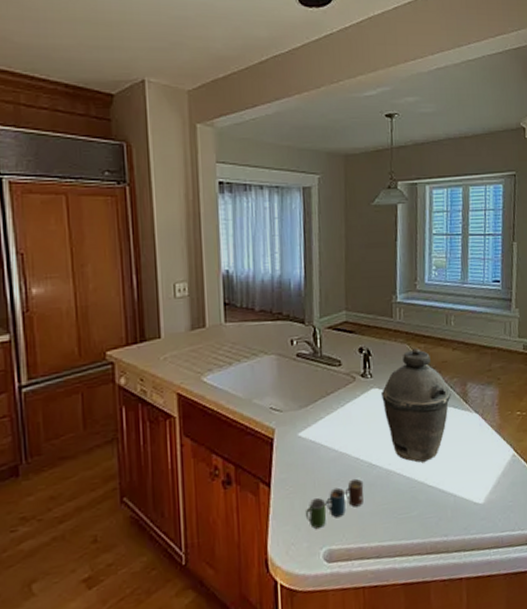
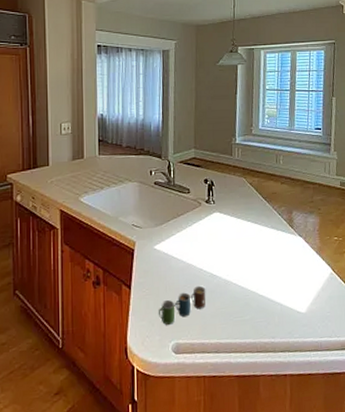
kettle: present [380,349,451,463] -> none [221,182,279,275]

